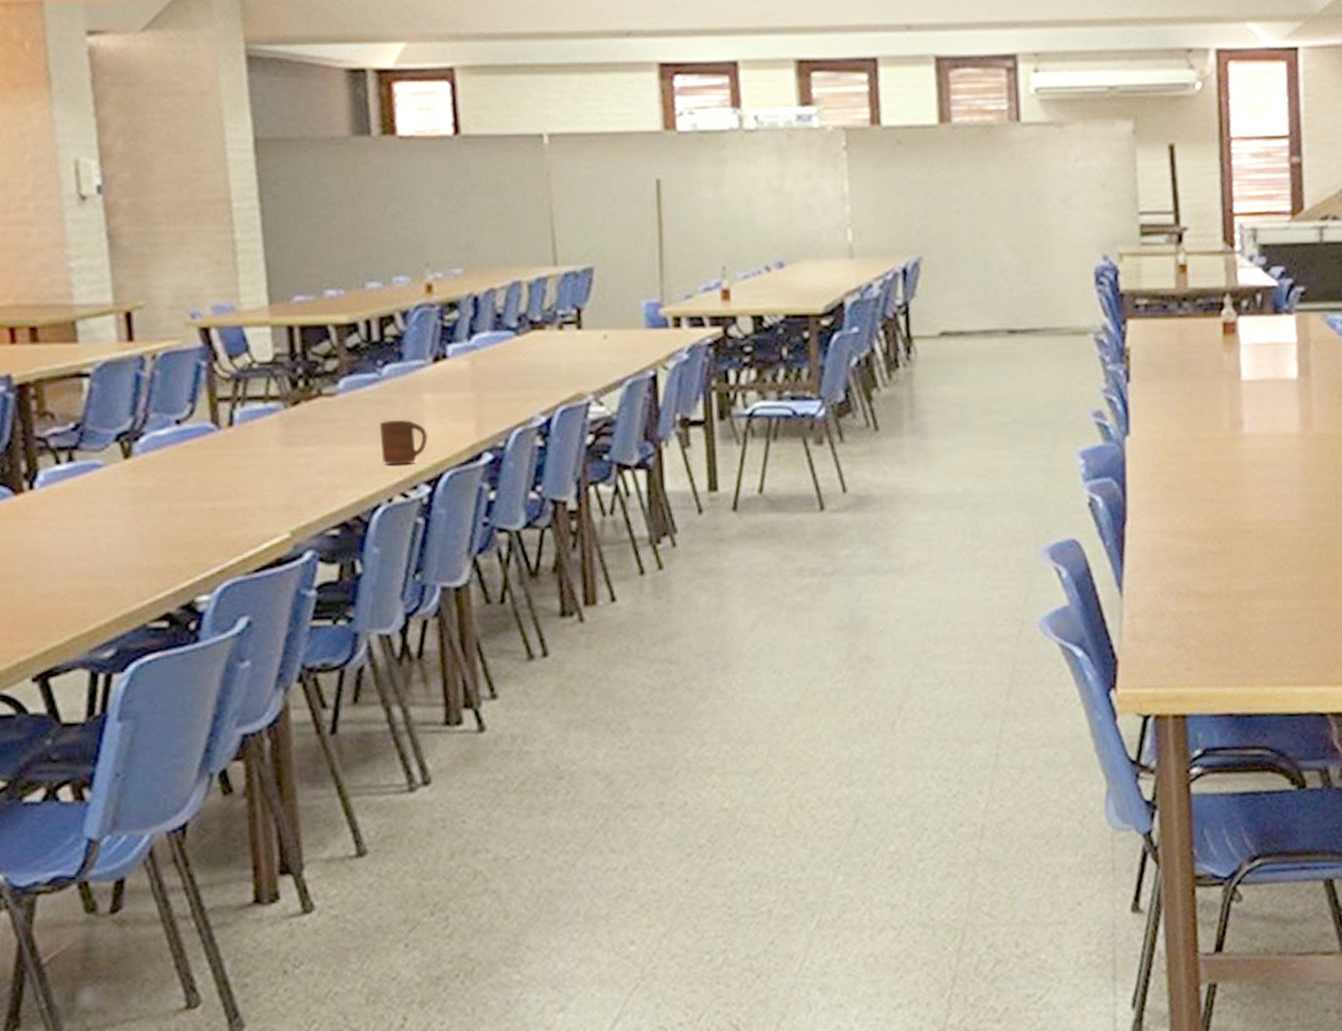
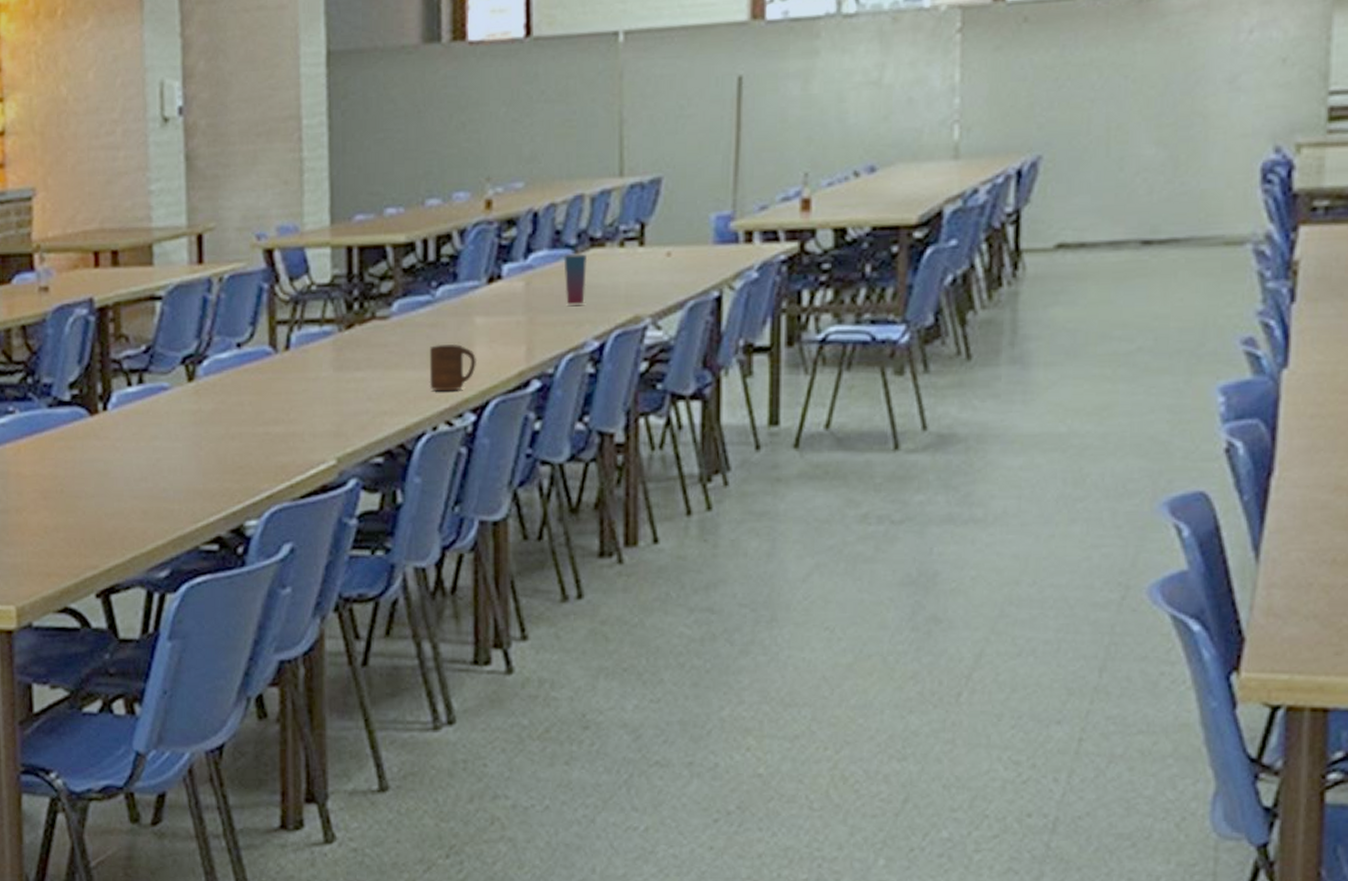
cup: none [506,335,530,383] -> present [563,253,588,305]

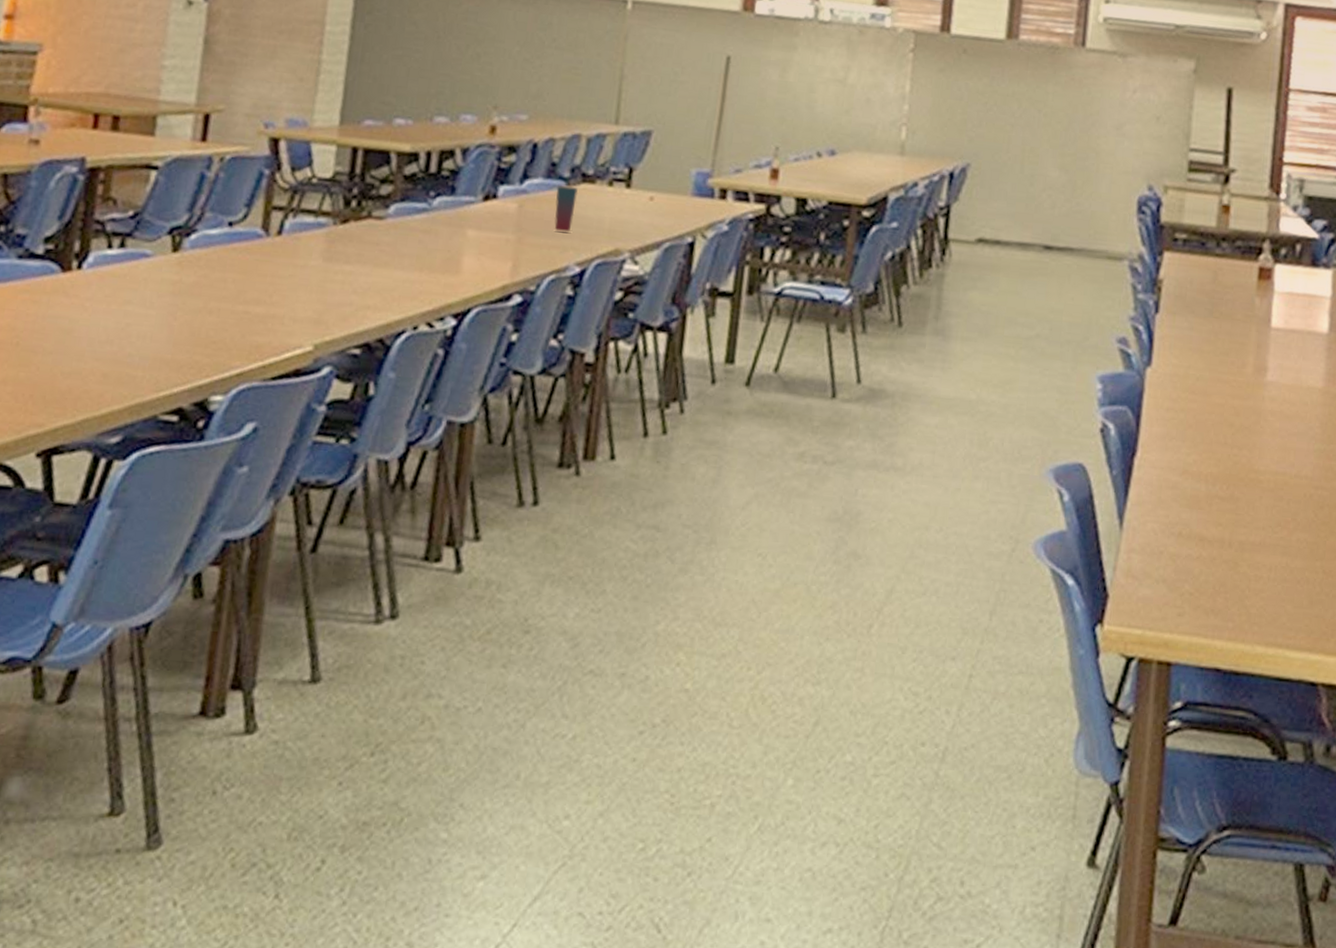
cup: present [429,343,478,392] -> none [415,250,465,296]

